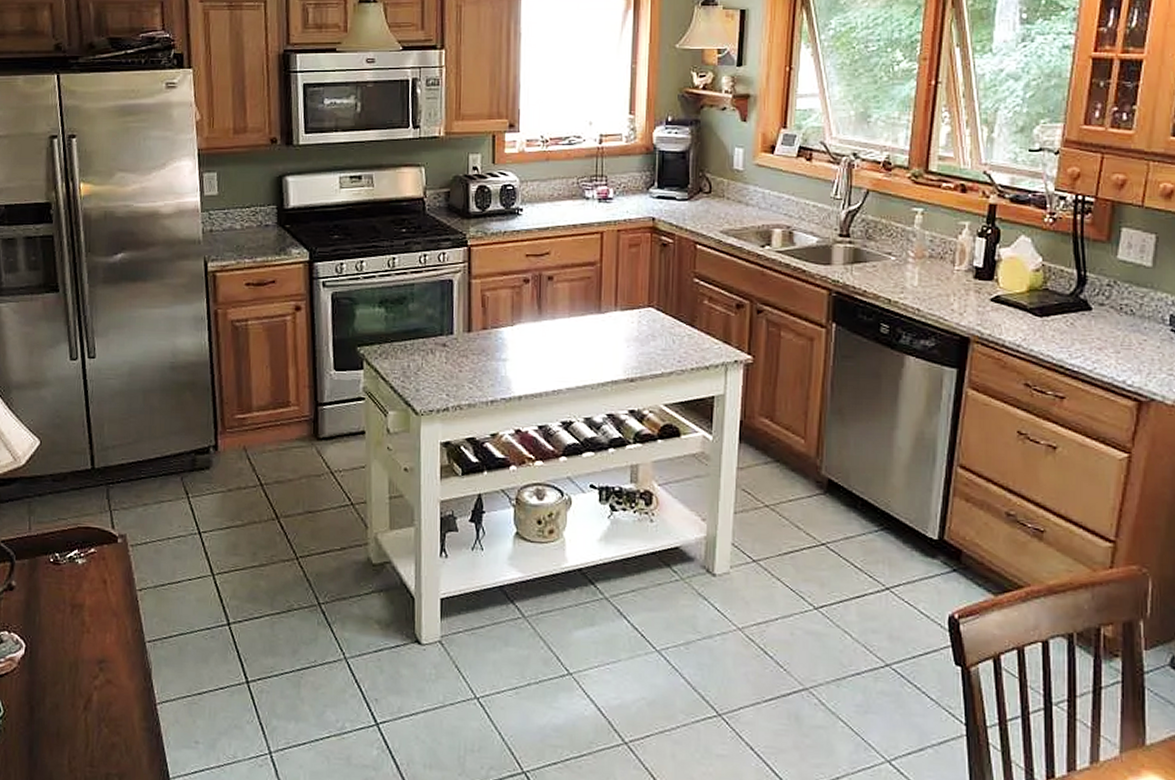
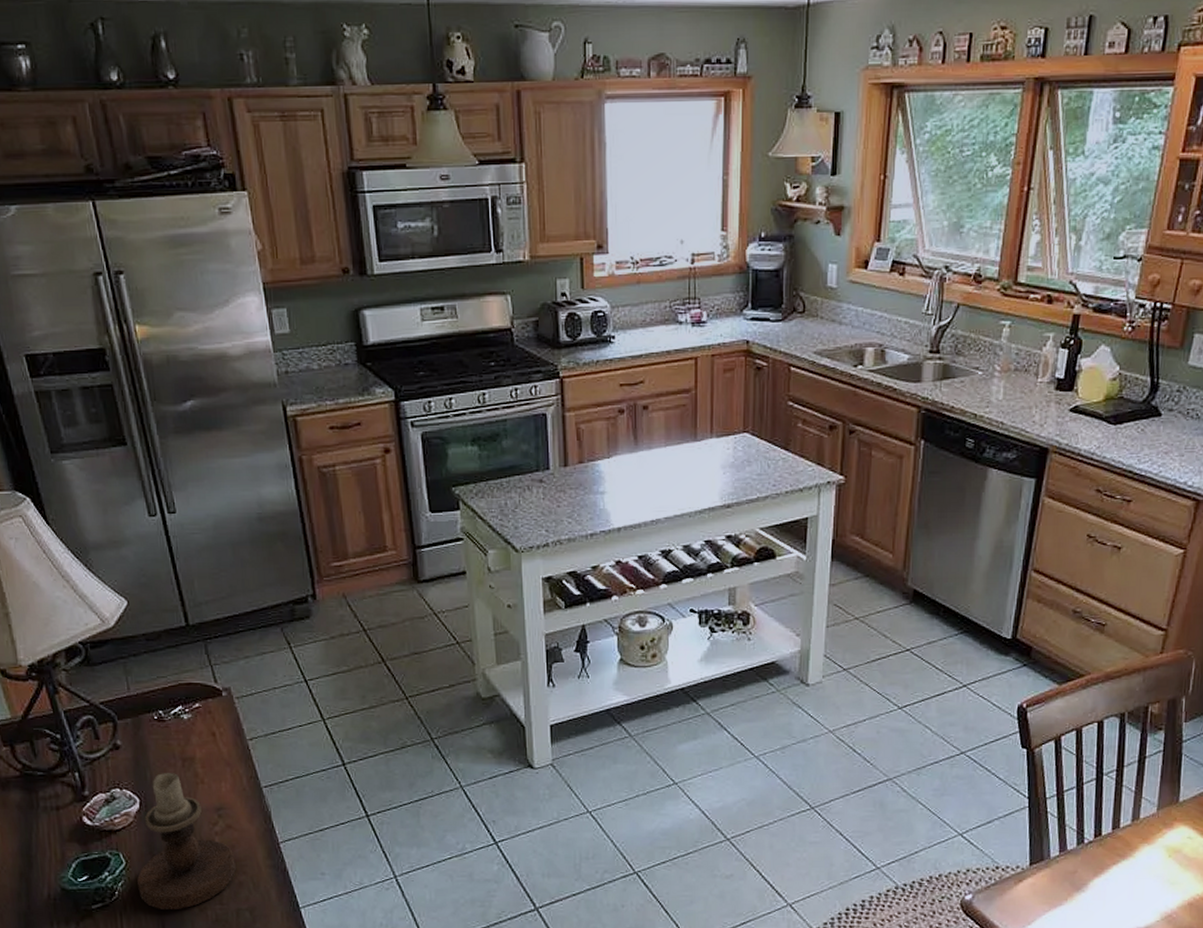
candlestick: none [12,618,111,768] -> present [137,773,236,910]

